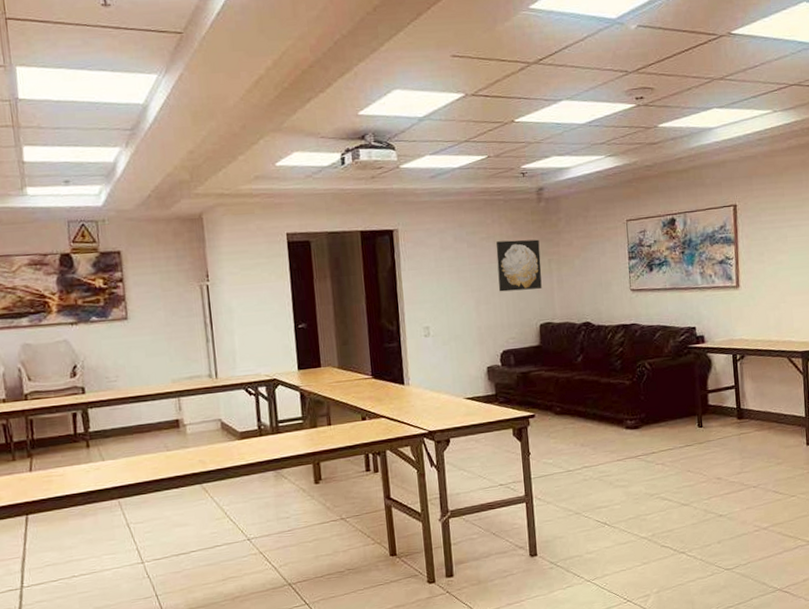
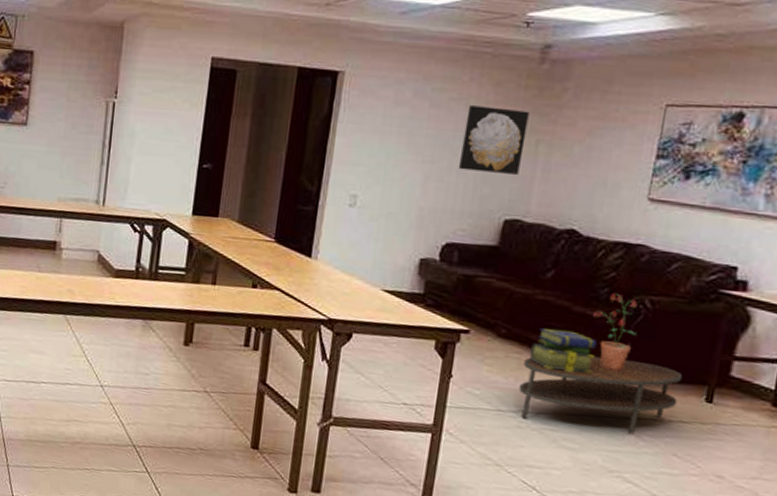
coffee table: none [577,408,682,472] -> present [518,356,682,434]
stack of books: none [580,398,623,430] -> present [530,328,596,373]
potted plant: none [615,363,645,420] -> present [593,293,638,371]

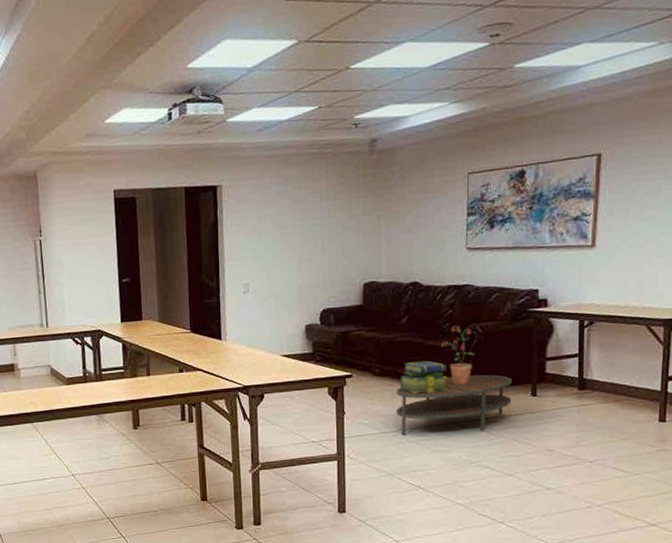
wall art: present [458,105,530,175] -> none [322,194,369,249]

